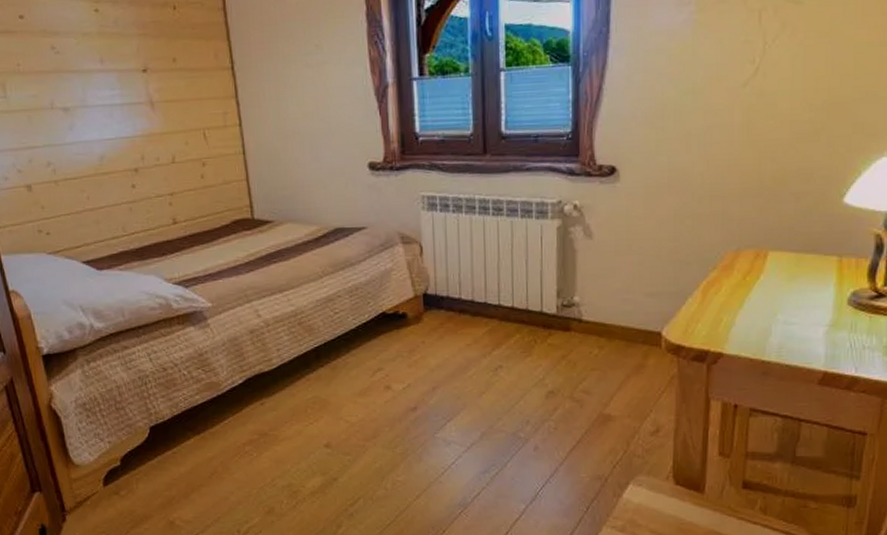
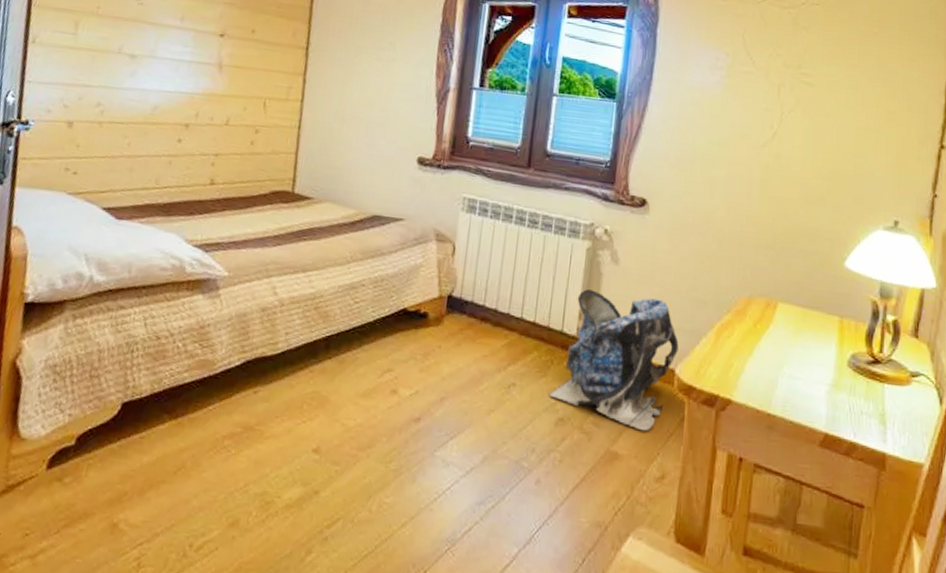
backpack: none [535,266,663,393] -> present [548,288,679,431]

